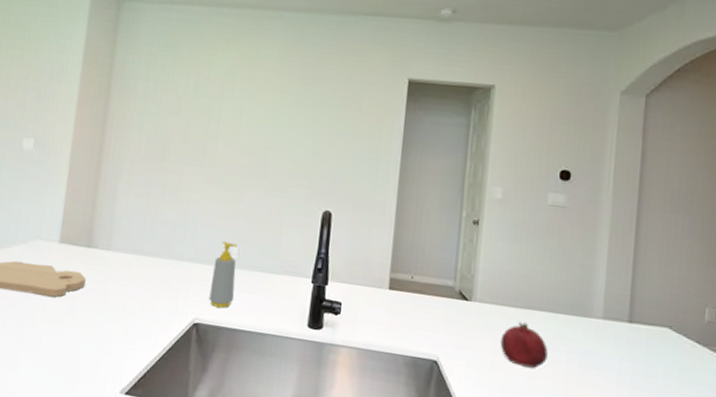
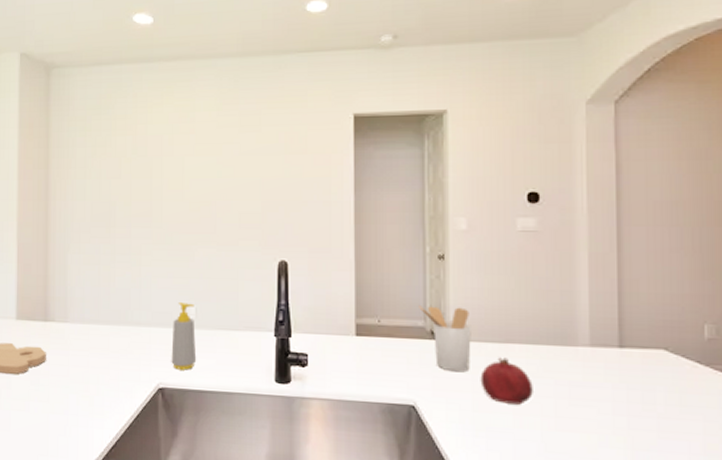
utensil holder: none [450,266,497,333] -> present [419,306,471,373]

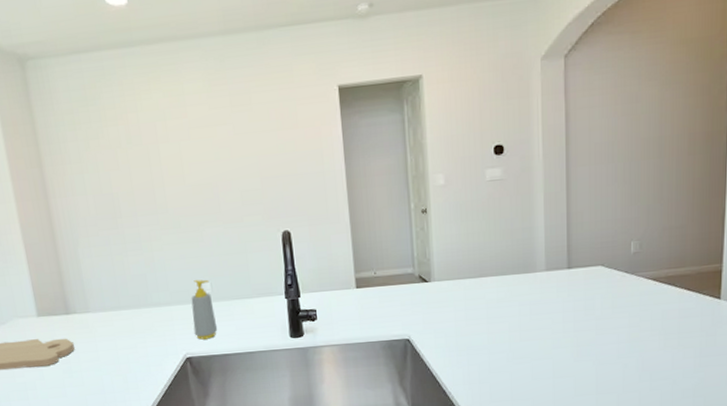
utensil holder: present [419,306,471,373] -> none [408,252,453,307]
fruit: present [480,357,533,405] -> none [460,289,503,327]

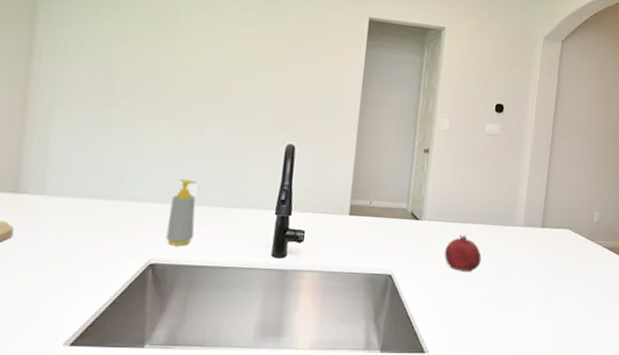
fruit: none [460,289,503,327] -> present [444,234,482,272]

